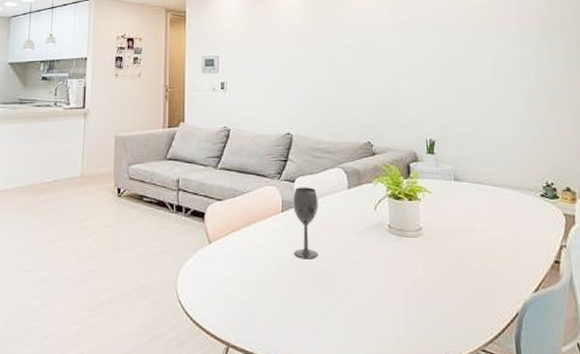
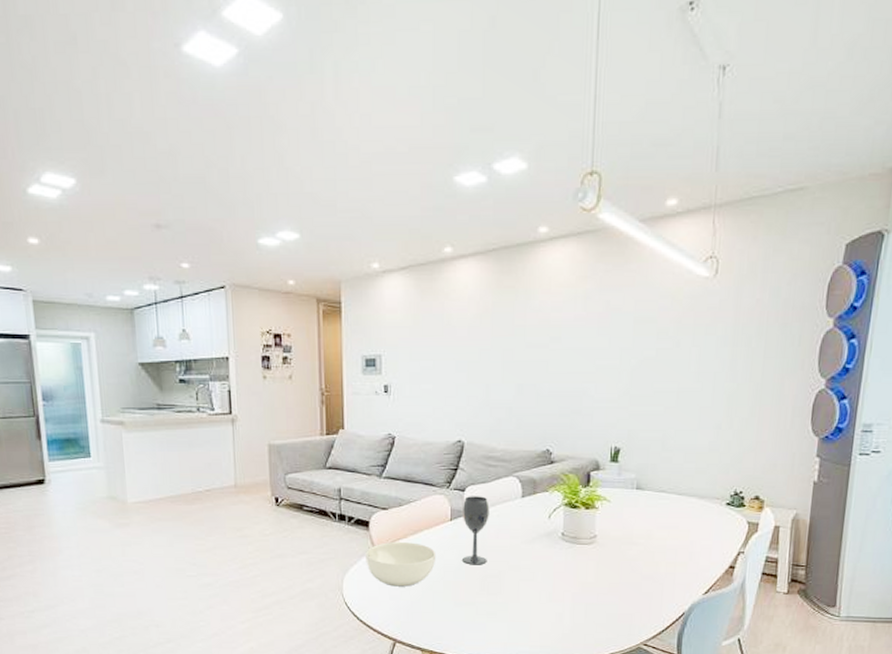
bowl: none [201,235,269,283] -> present [366,542,436,587]

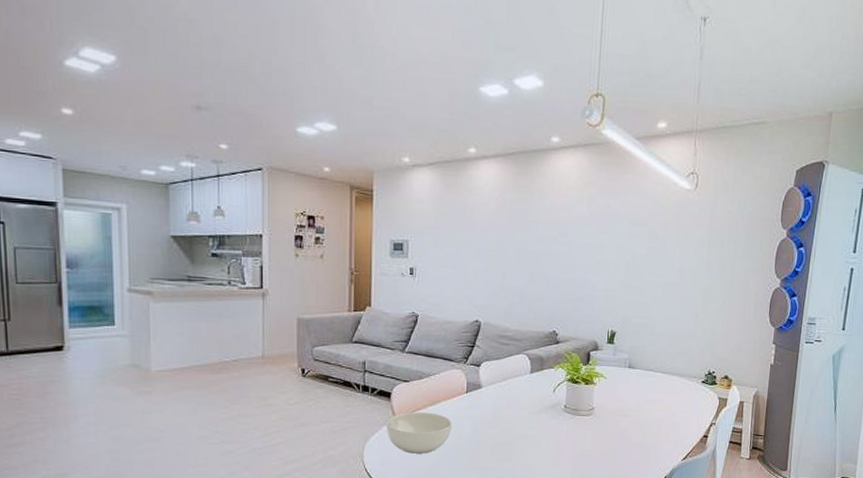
wine glass: present [462,496,489,565] -> none [476,371,502,434]

